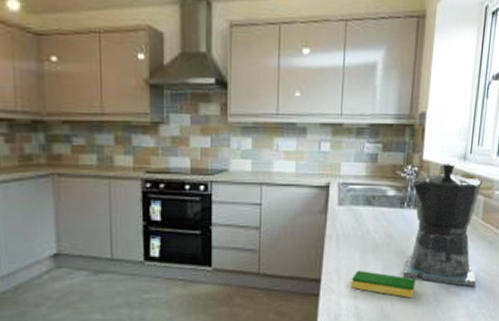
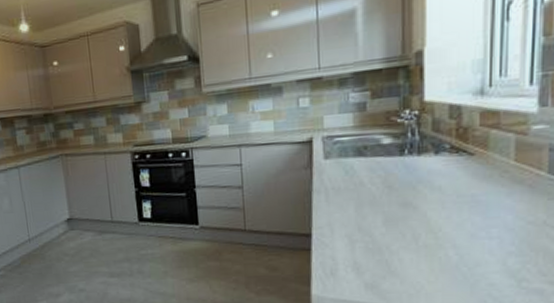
dish sponge: present [351,270,415,298] -> none [346,223,427,252]
coffee maker: present [404,162,482,286] -> none [410,100,514,238]

